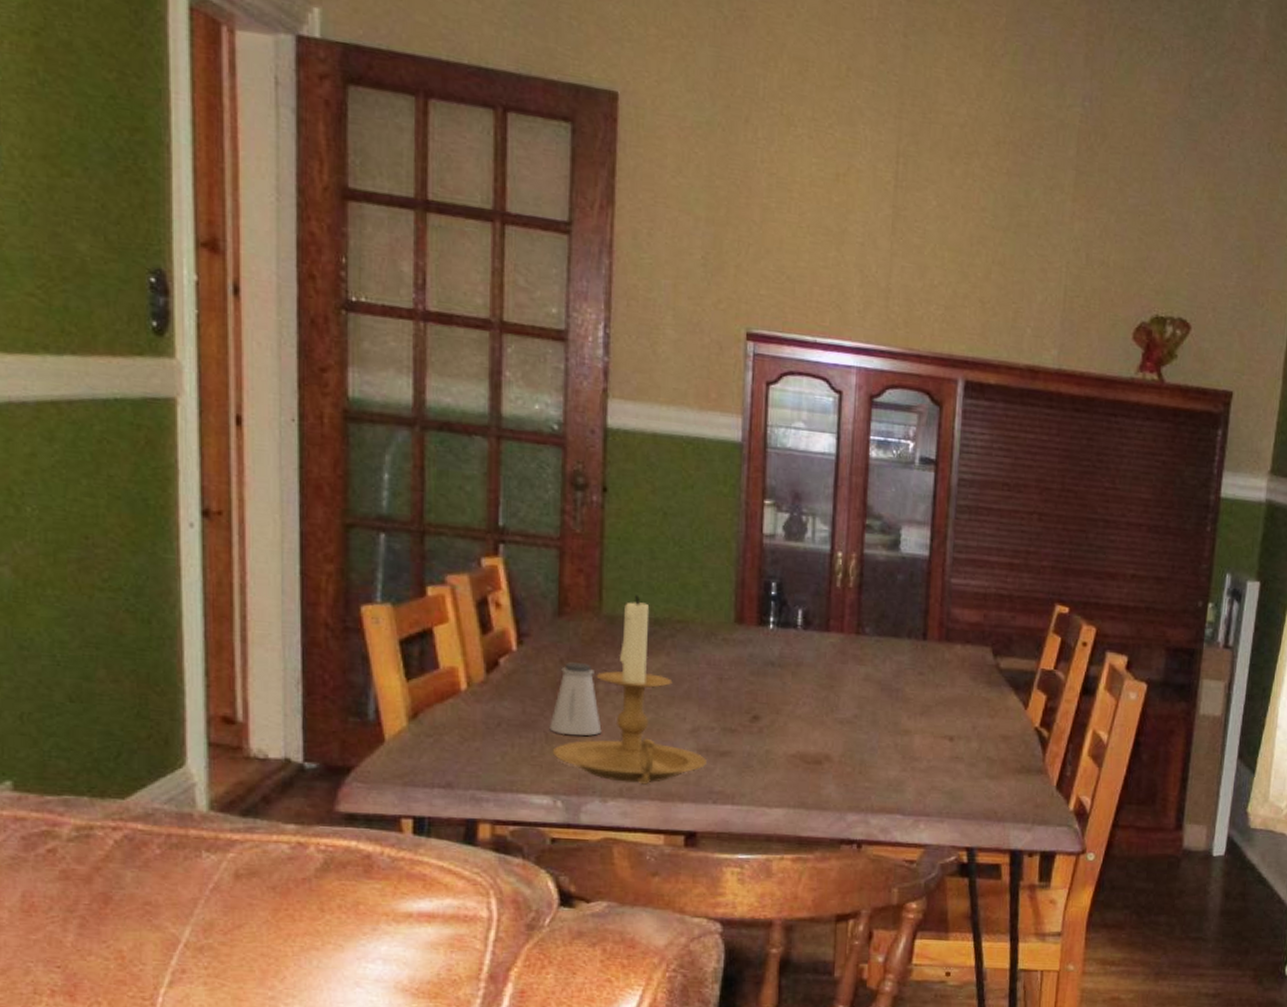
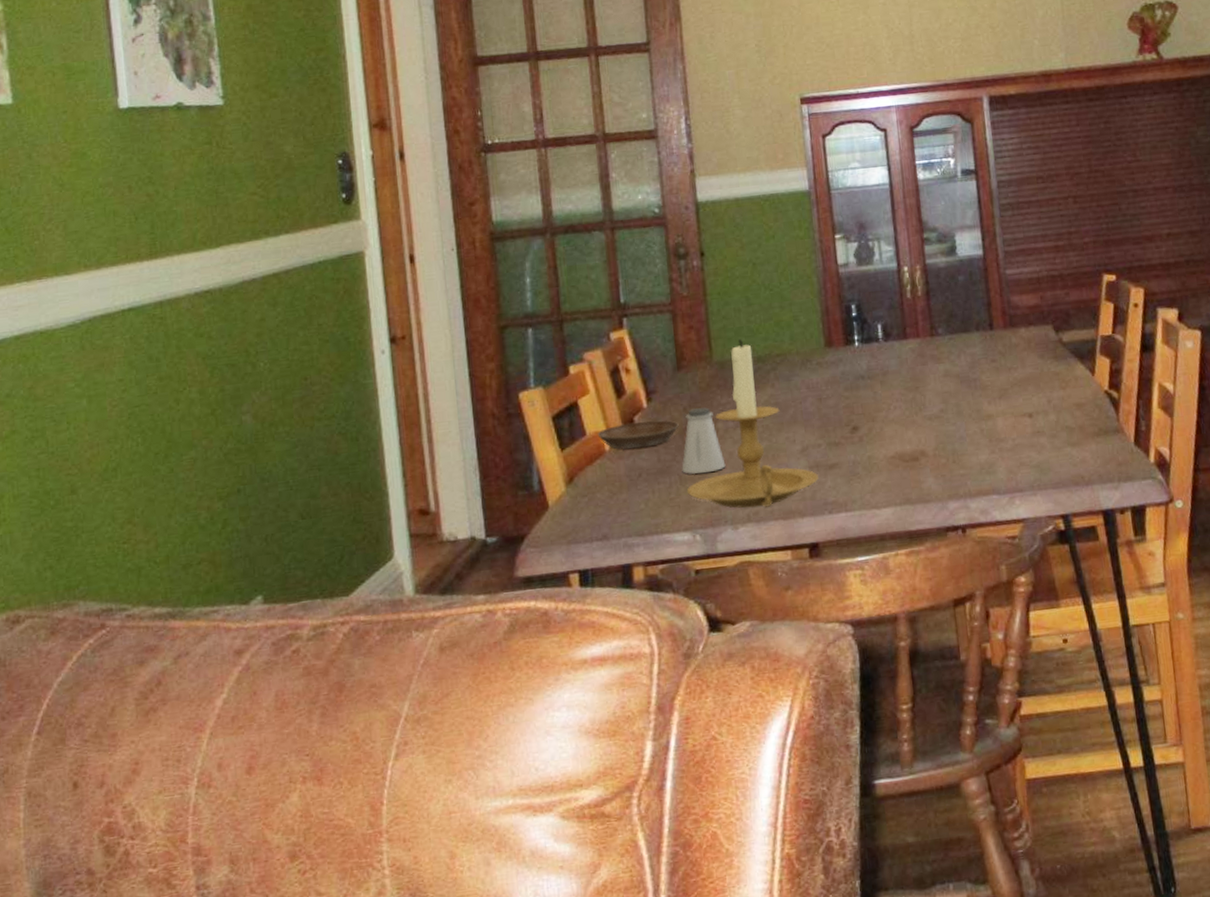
saucer: none [452,664,552,695] -> present [597,420,679,449]

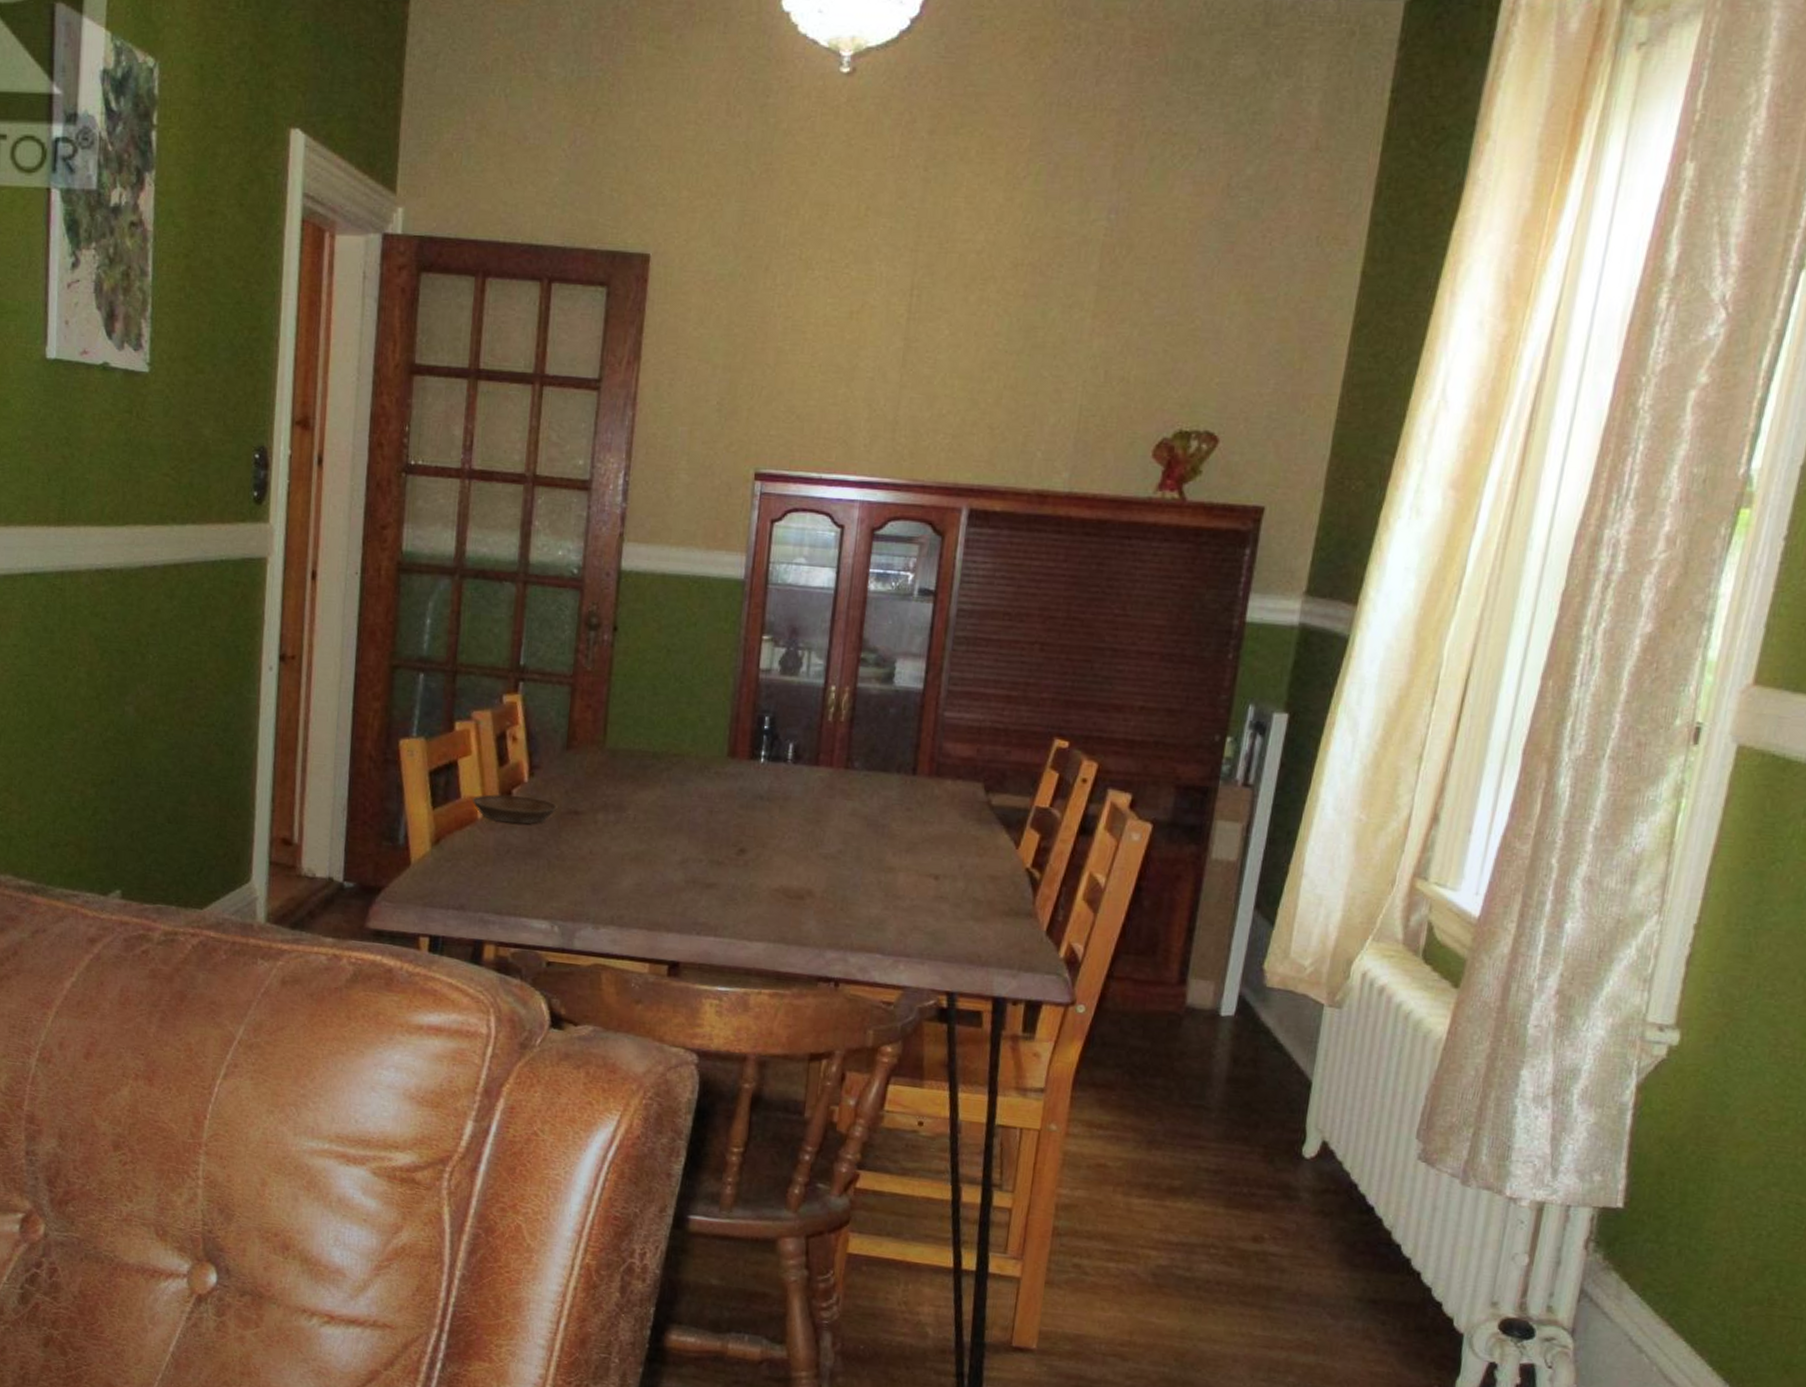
saltshaker: present [682,407,726,474] -> none [552,793,599,864]
candle holder: present [686,339,818,508] -> none [553,729,693,914]

